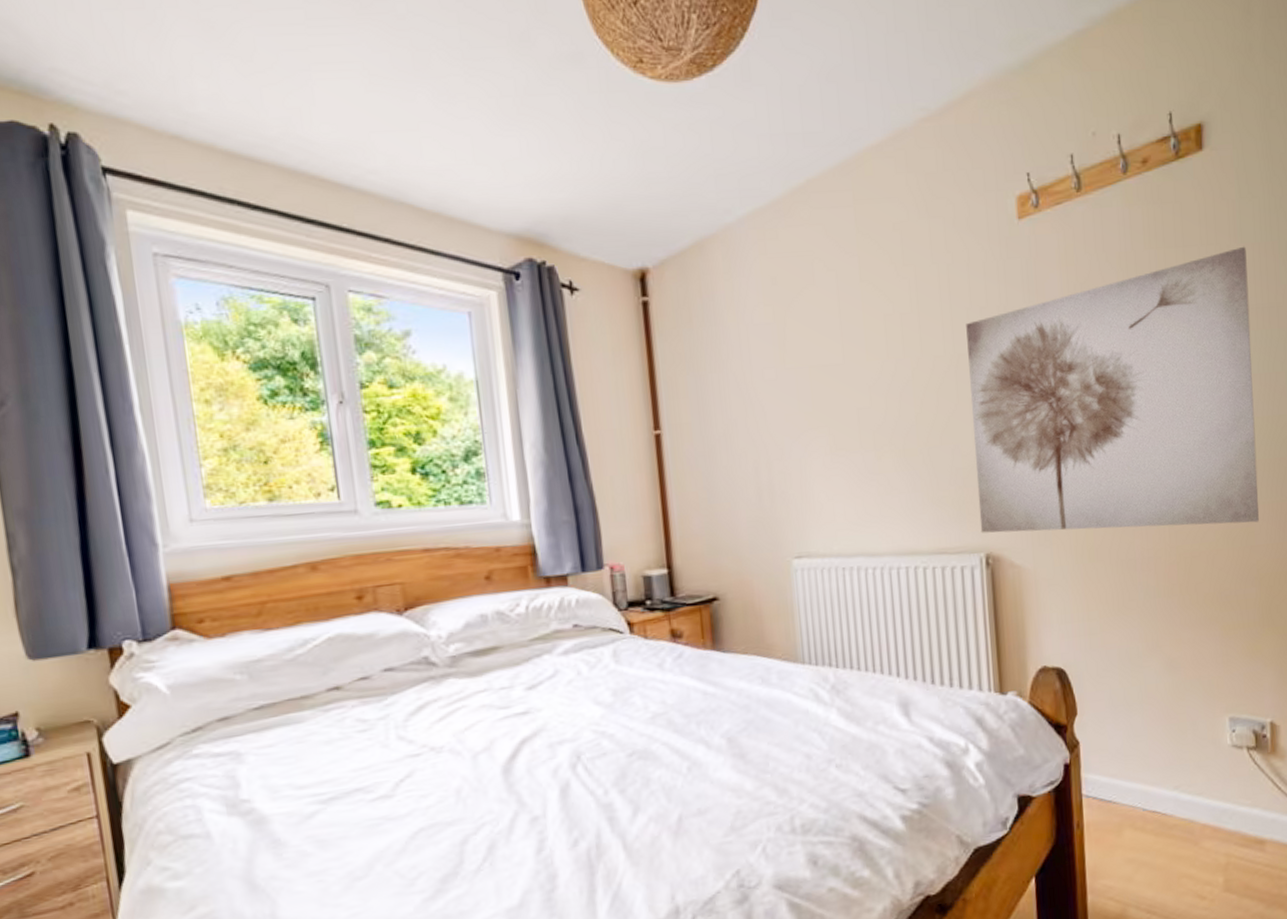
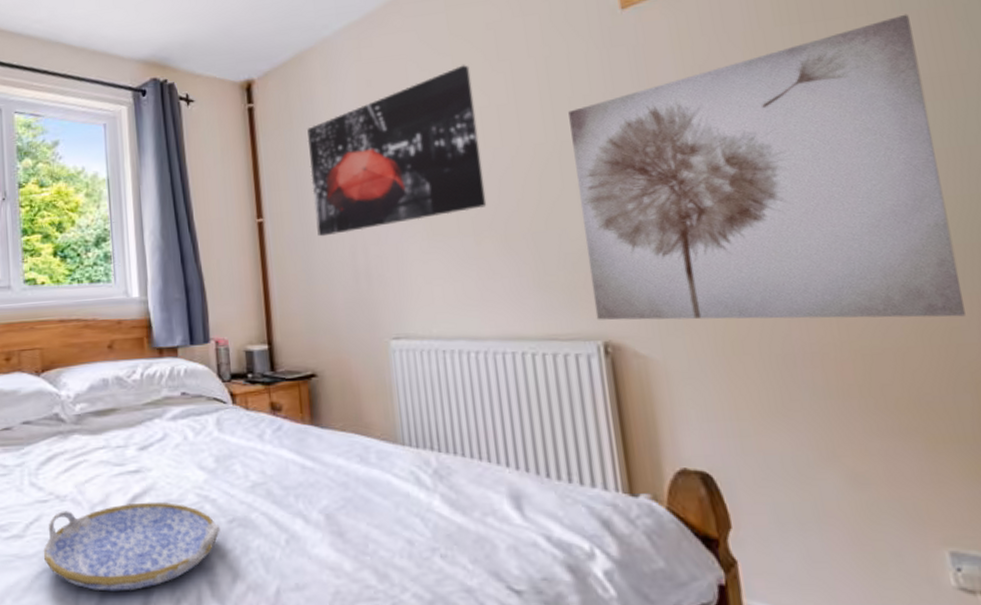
serving tray: none [418,742,619,843] -> present [43,502,220,592]
wall art: none [708,267,888,451] -> present [307,65,487,237]

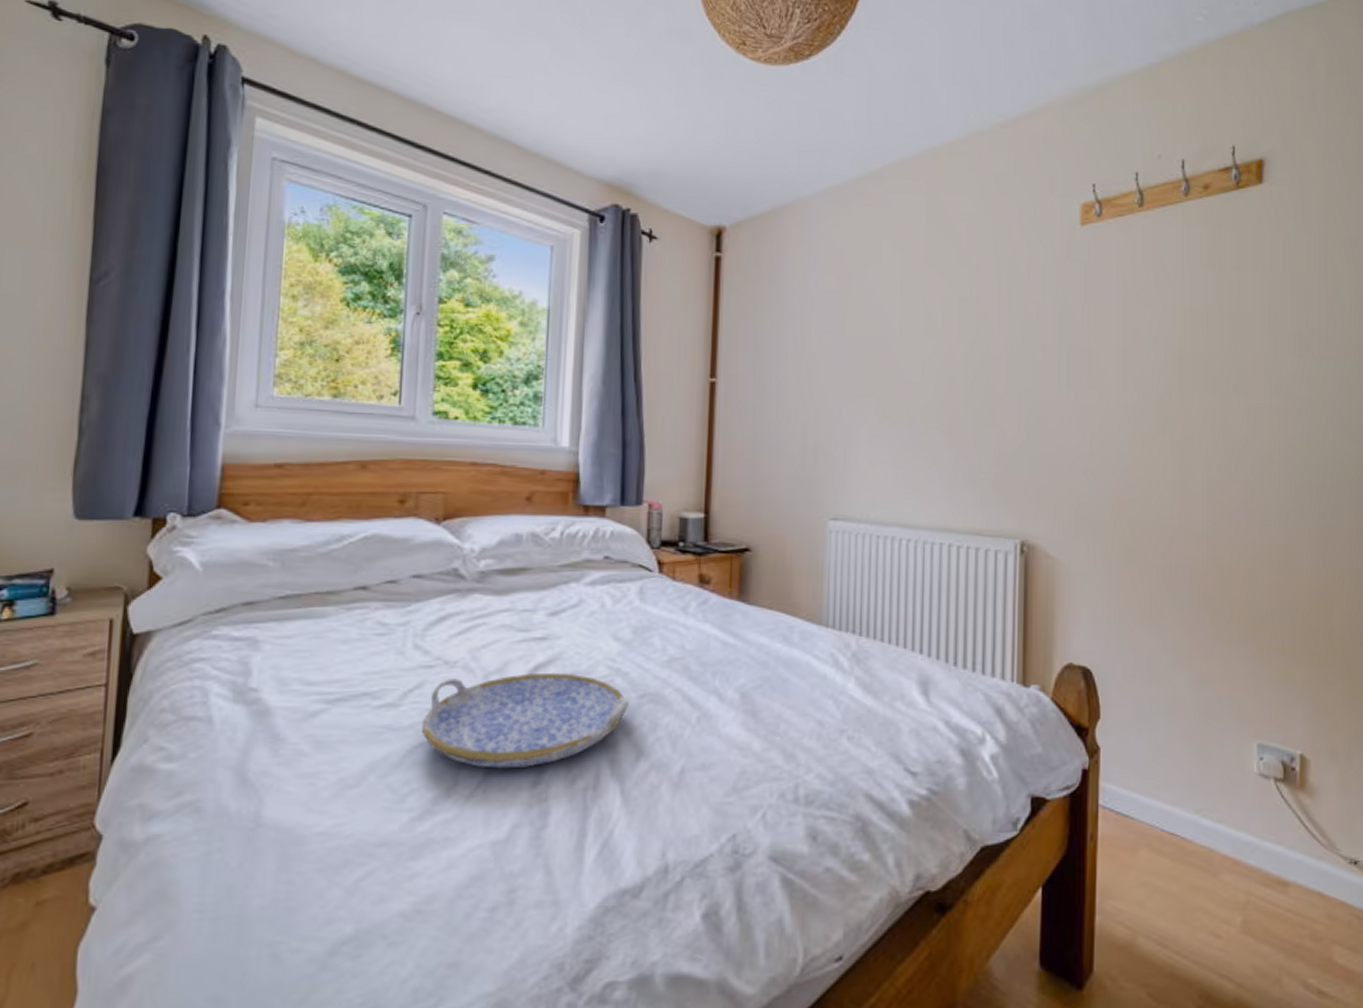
wall art: present [307,65,487,237] -> none [770,252,940,406]
wall art: present [568,14,966,320] -> none [1018,276,1300,546]

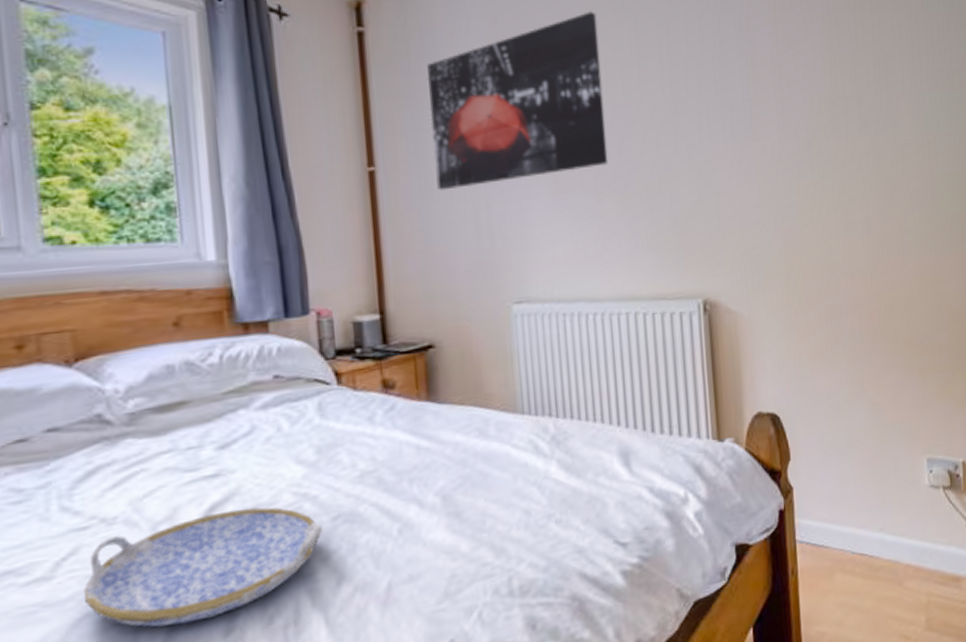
wall art: none [770,252,940,406] -> present [427,11,608,191]

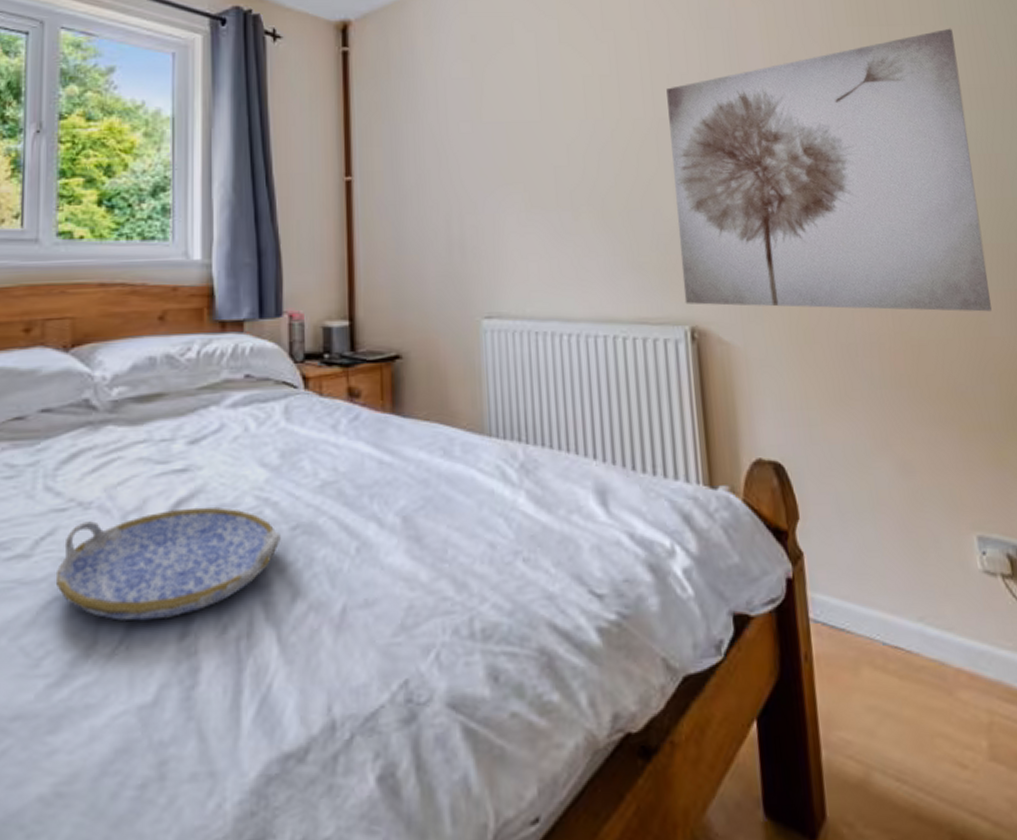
wall art: present [427,11,608,191] -> none [405,30,586,201]
wall art: none [683,14,948,279] -> present [666,28,992,312]

